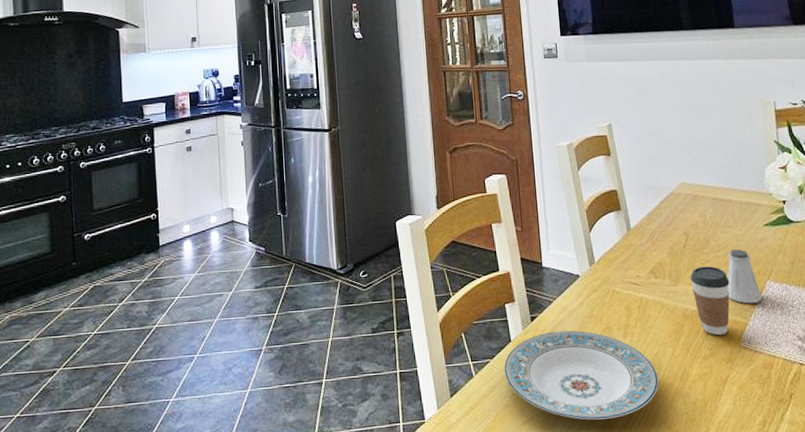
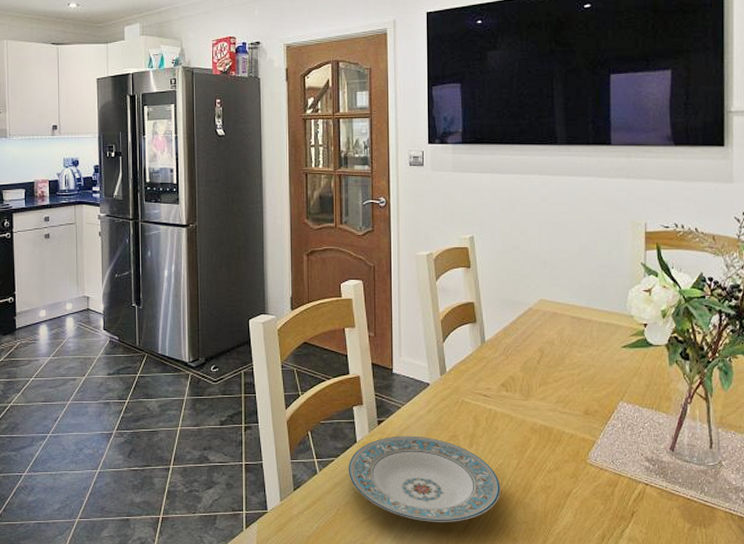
coffee cup: present [690,266,730,336] -> none [541,383,581,451]
saltshaker: present [727,248,762,304] -> none [579,368,613,423]

